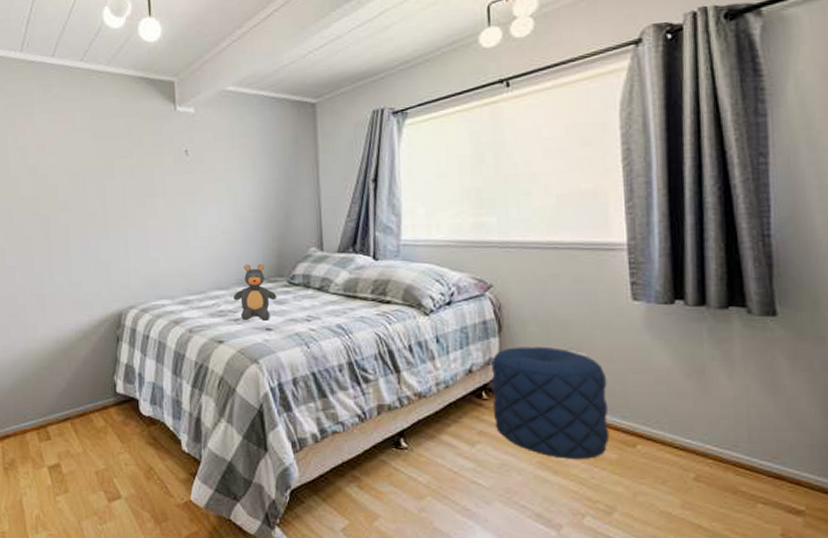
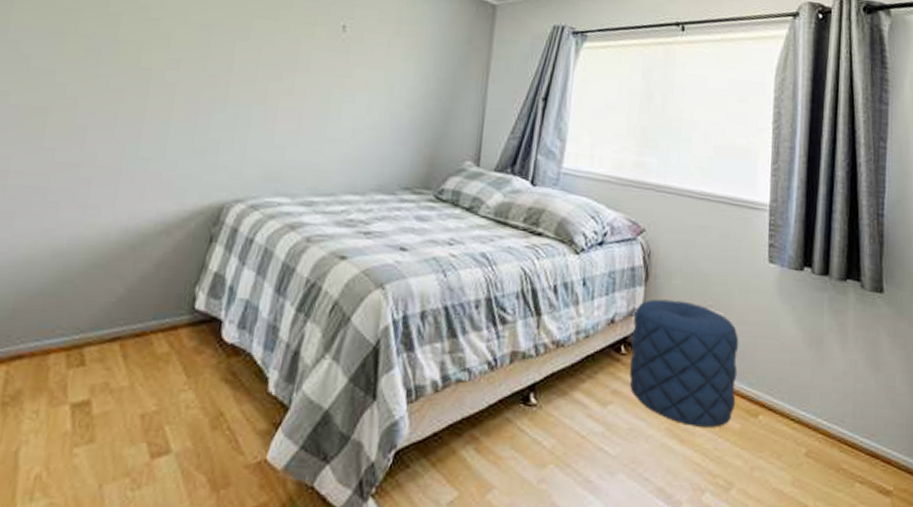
stuffed animal: present [232,264,277,321] -> none [367,168,420,239]

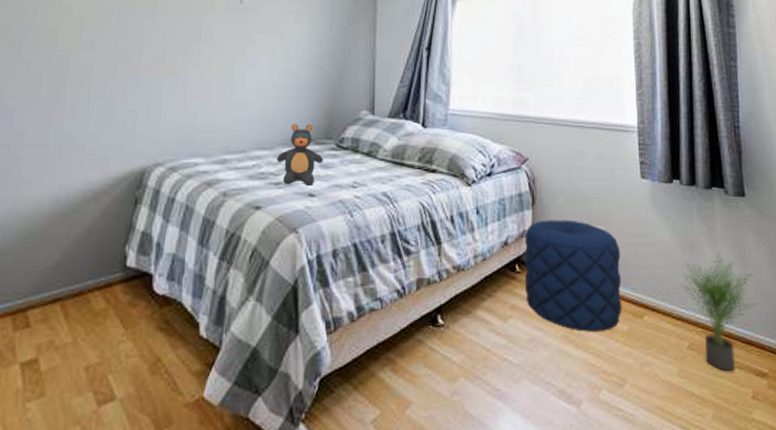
stuffed animal: none [367,168,420,239] -> present [276,123,324,186]
potted plant: none [802,352,890,486] -> present [680,252,760,372]

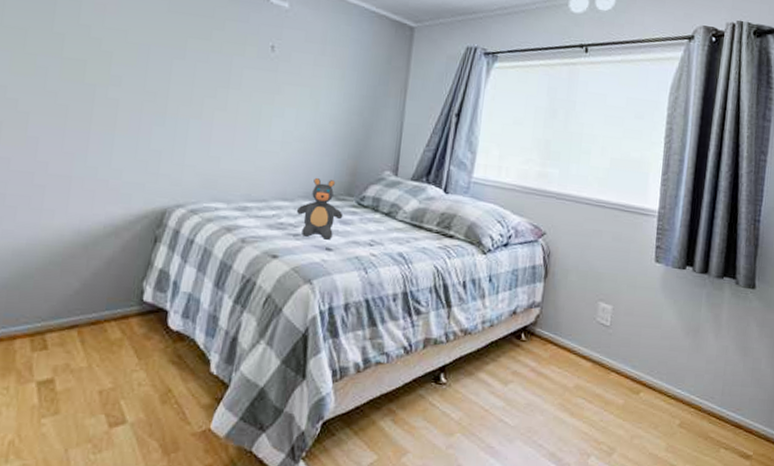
pouf: present [524,219,622,331] -> none [528,293,626,403]
potted plant: present [680,252,760,372] -> none [679,339,755,451]

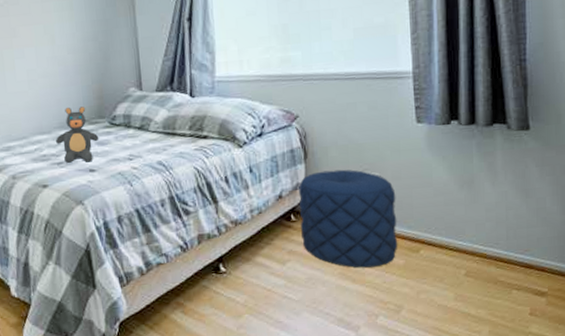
pouf: none [528,293,626,403] -> present [298,169,398,268]

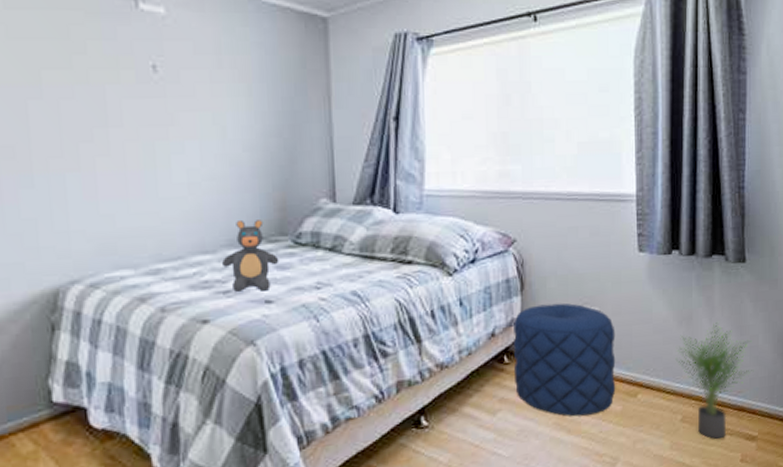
potted plant: none [457,186,542,294] -> present [675,322,754,440]

